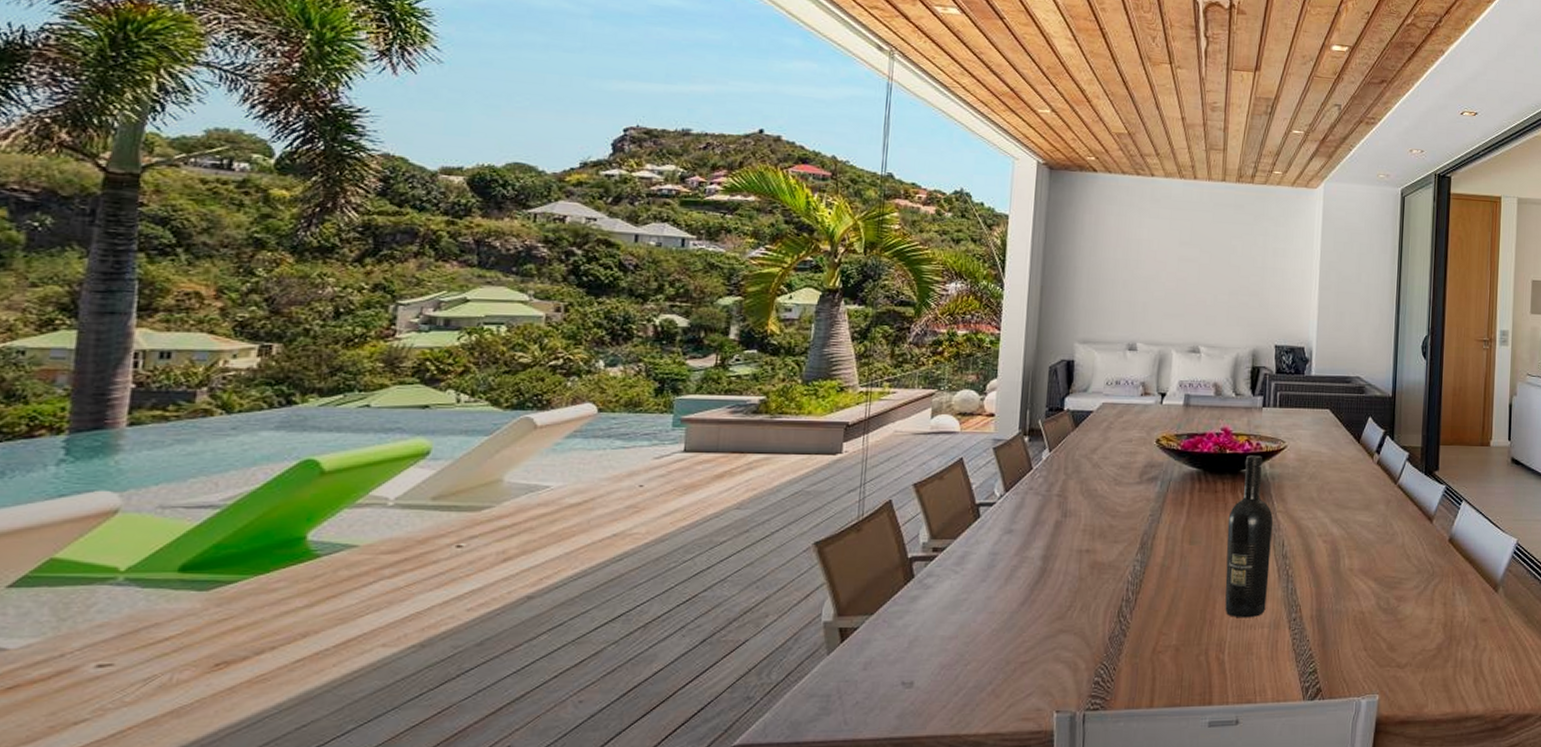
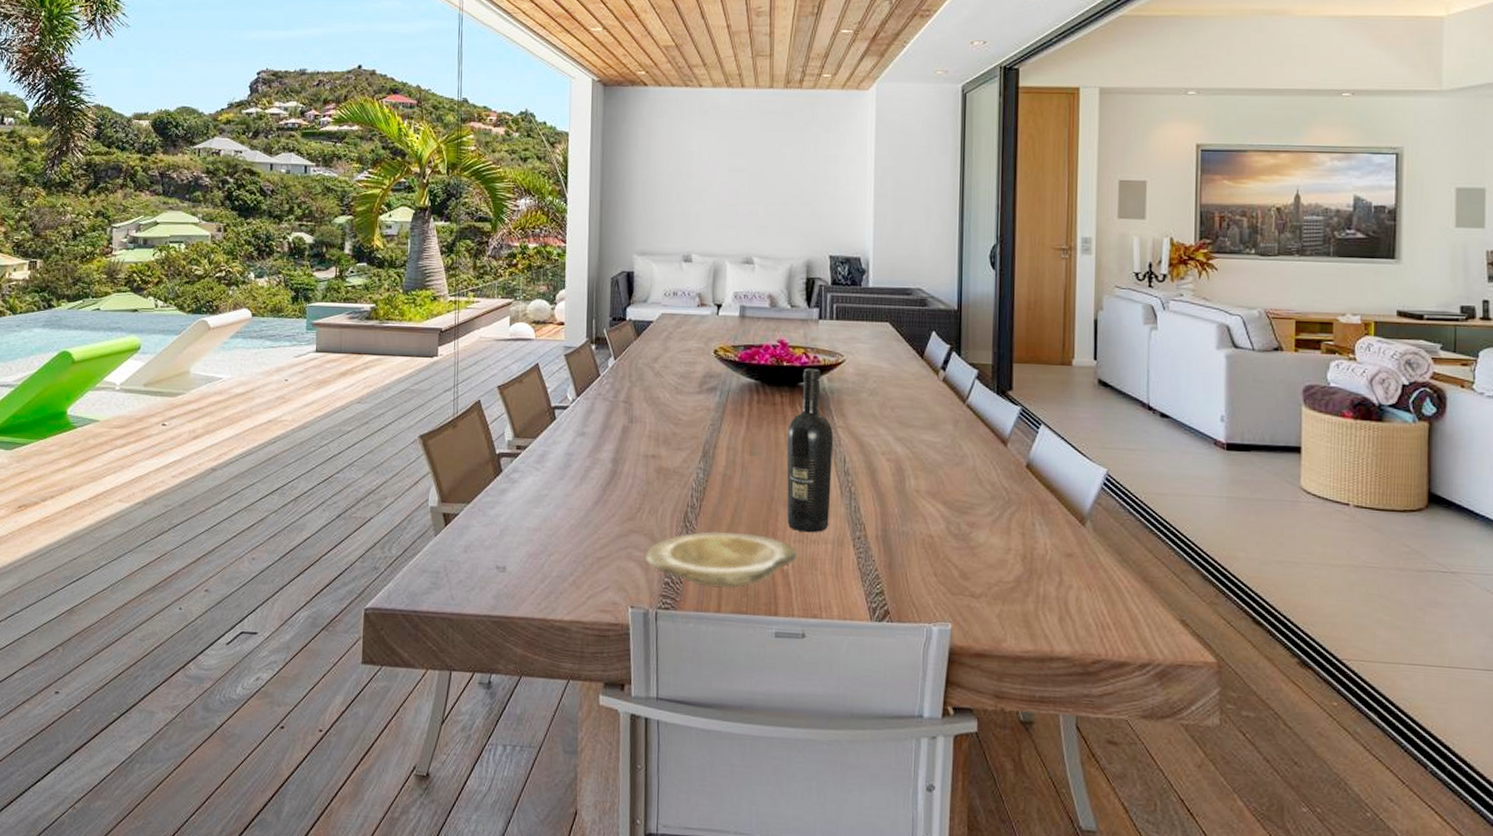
plate: none [1075,623,1234,682] -> present [646,531,797,588]

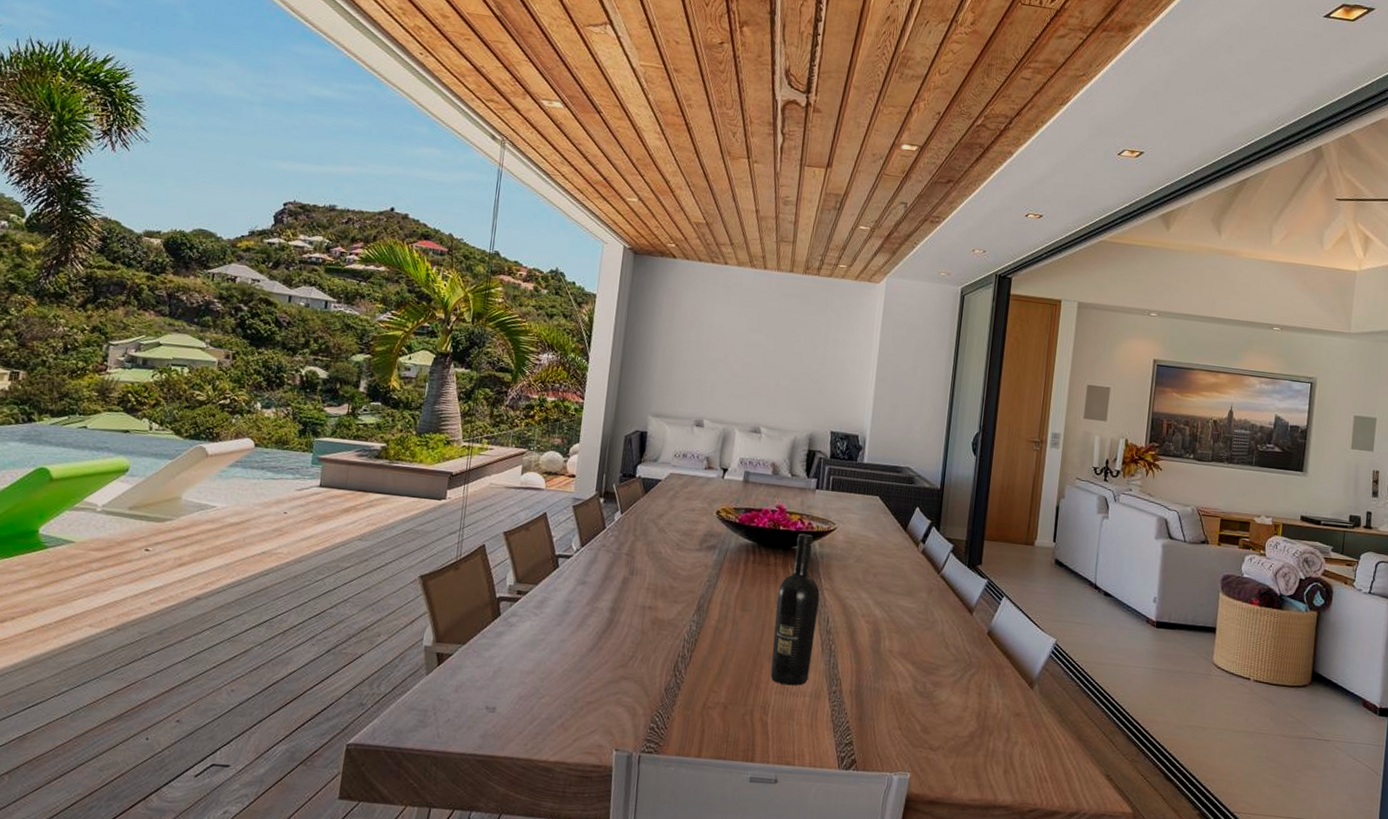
plate: present [646,531,797,588] -> none [634,680,777,735]

